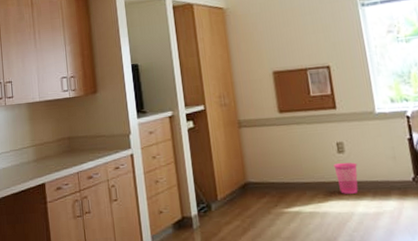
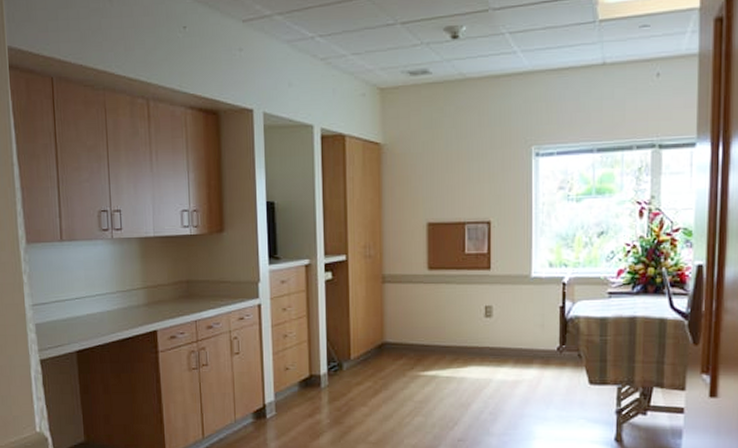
waste basket: present [333,162,358,194] -> none [478,328,503,360]

